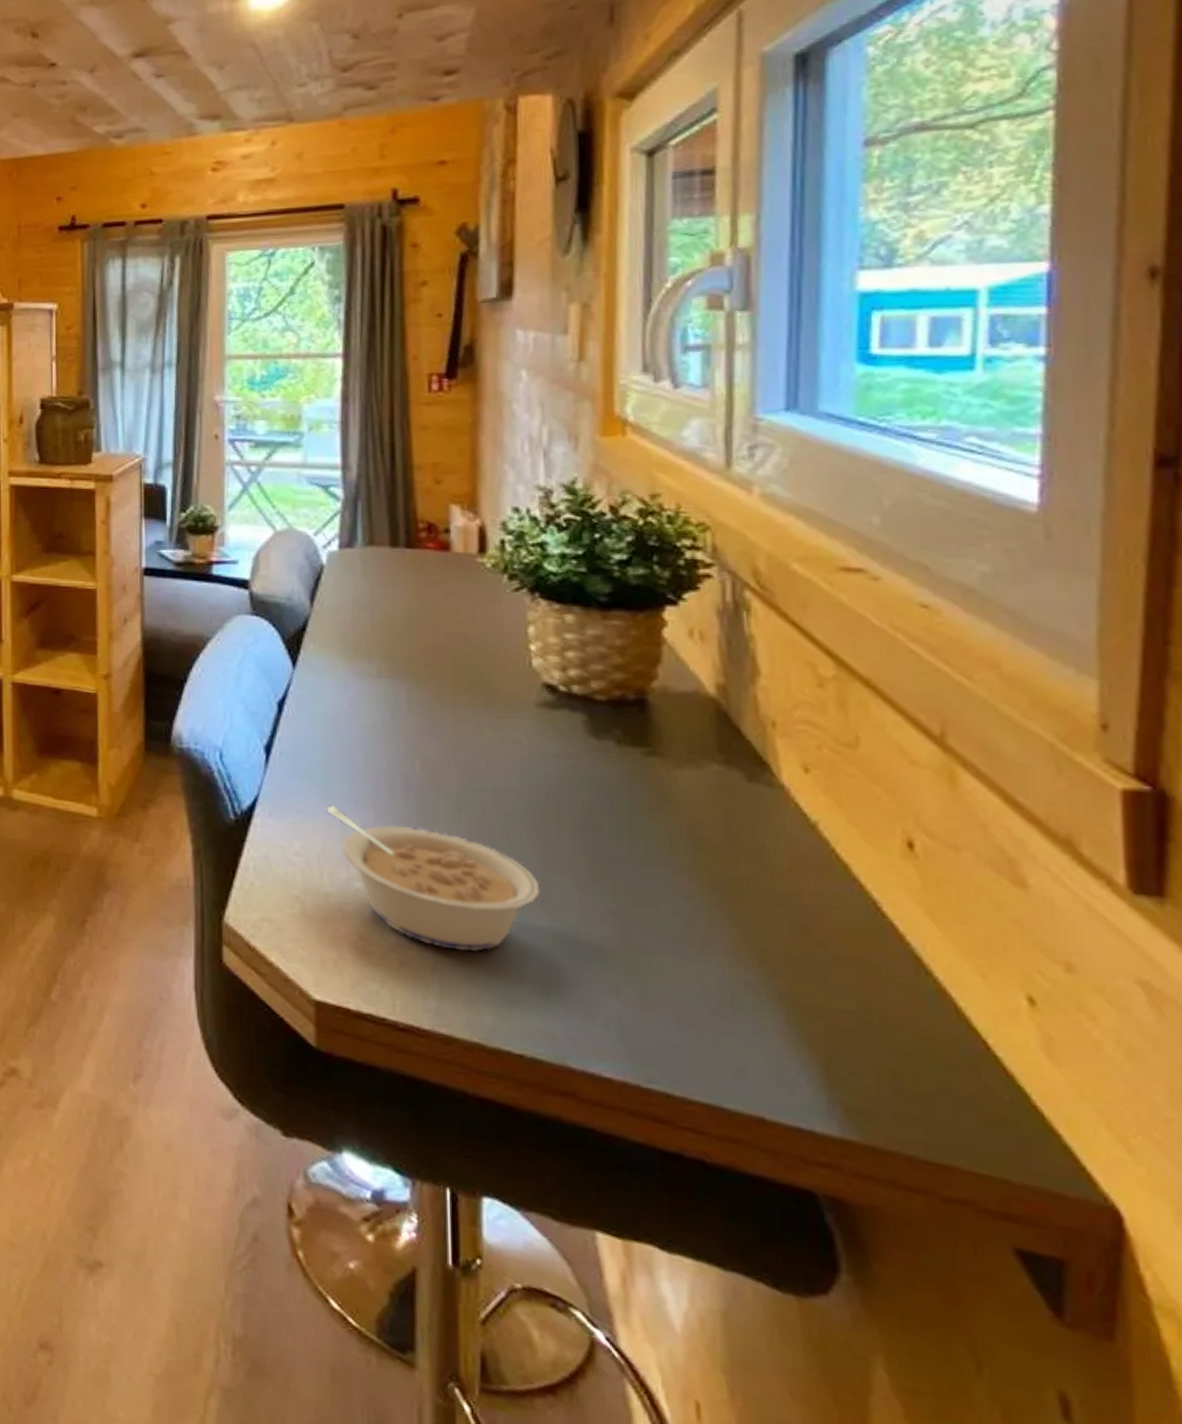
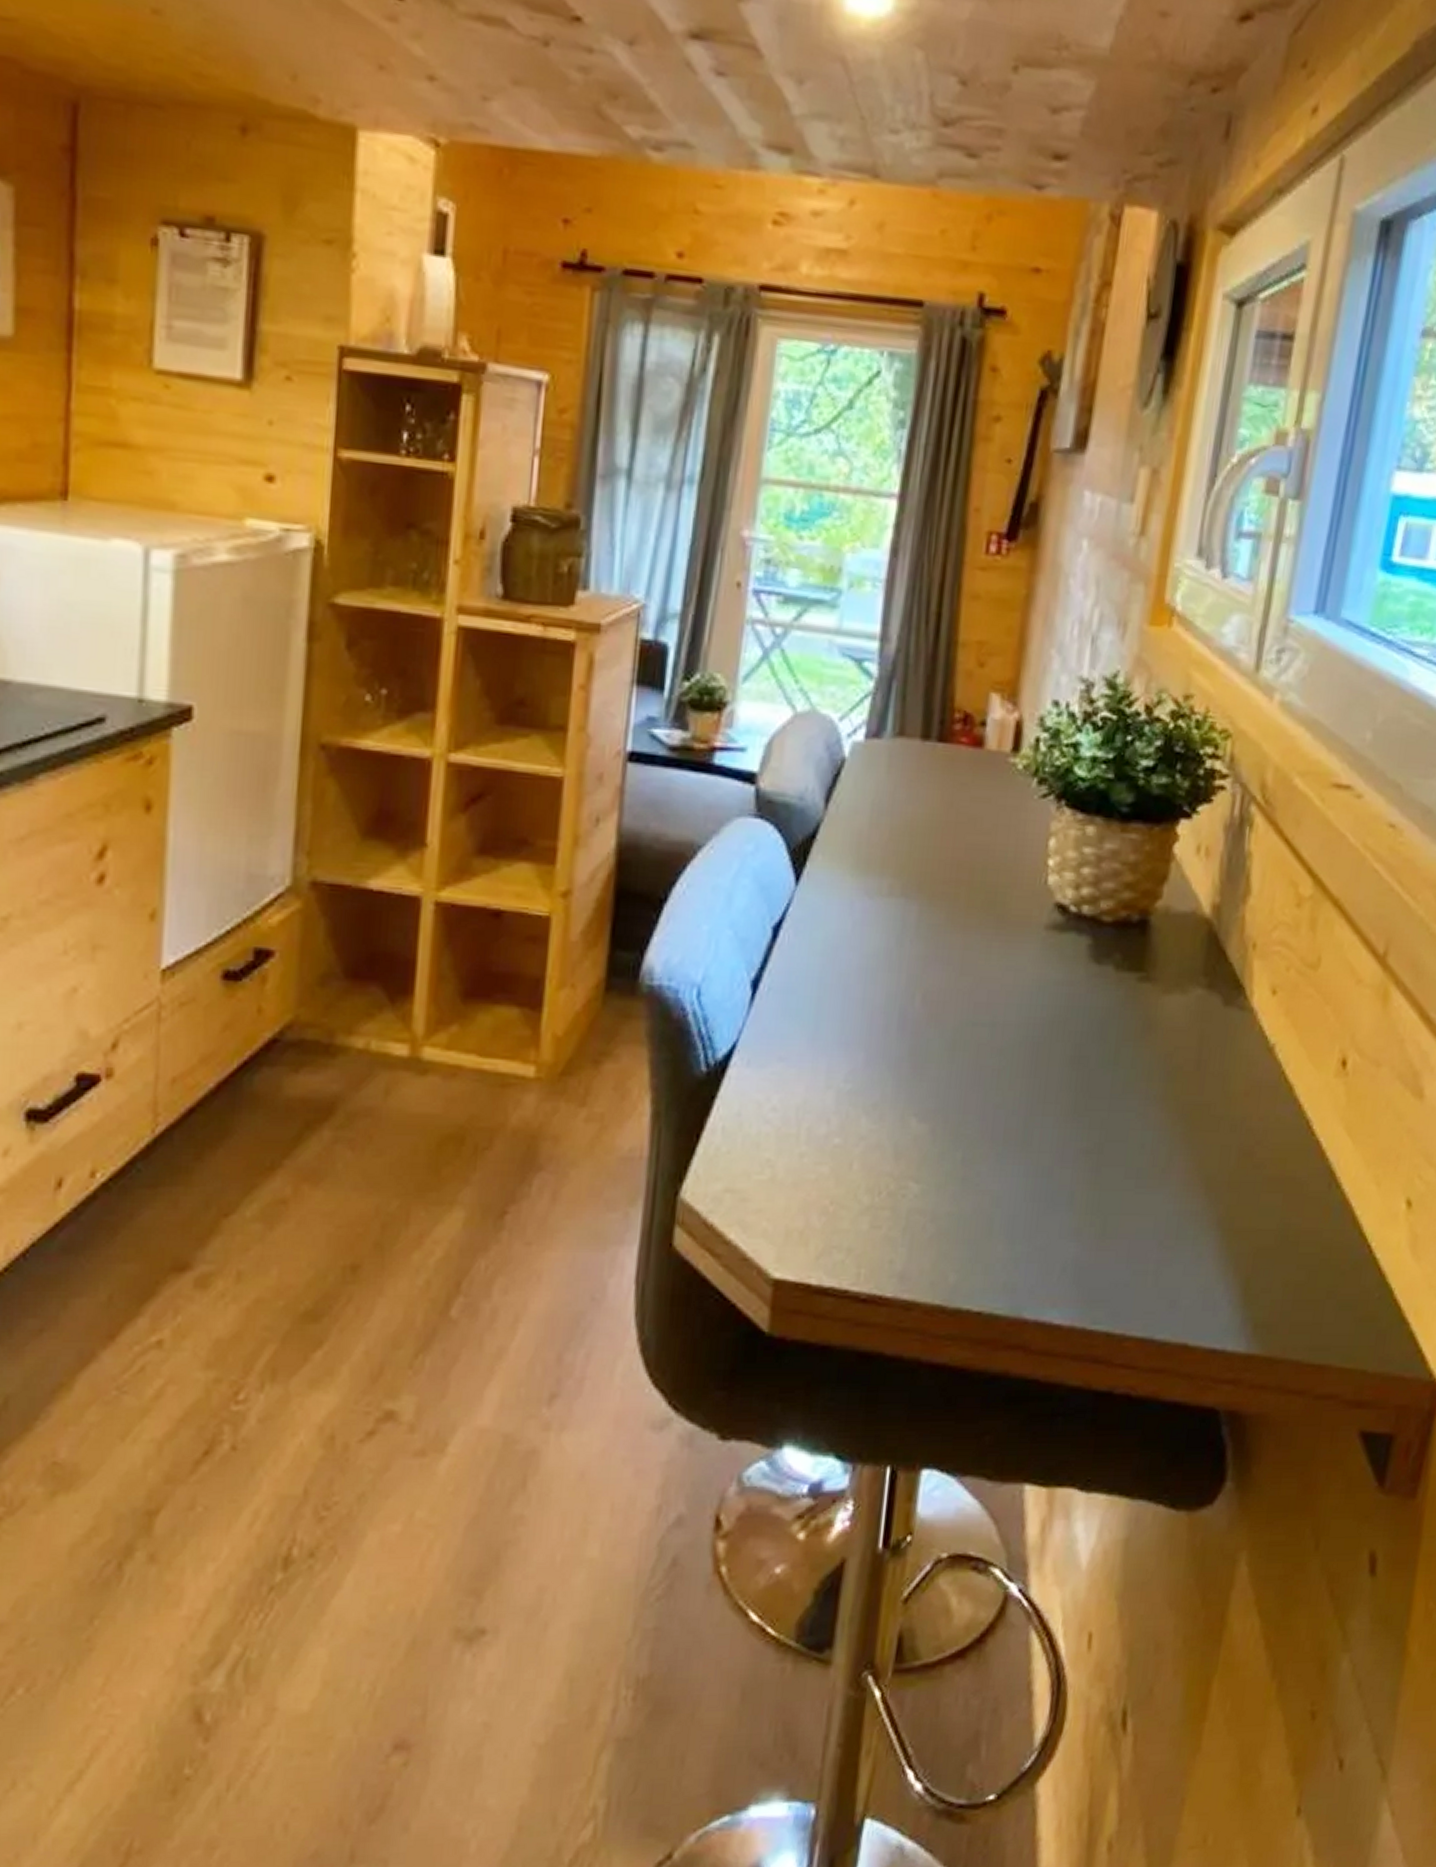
legume: present [326,804,540,951] -> none [812,1047,1022,1206]

